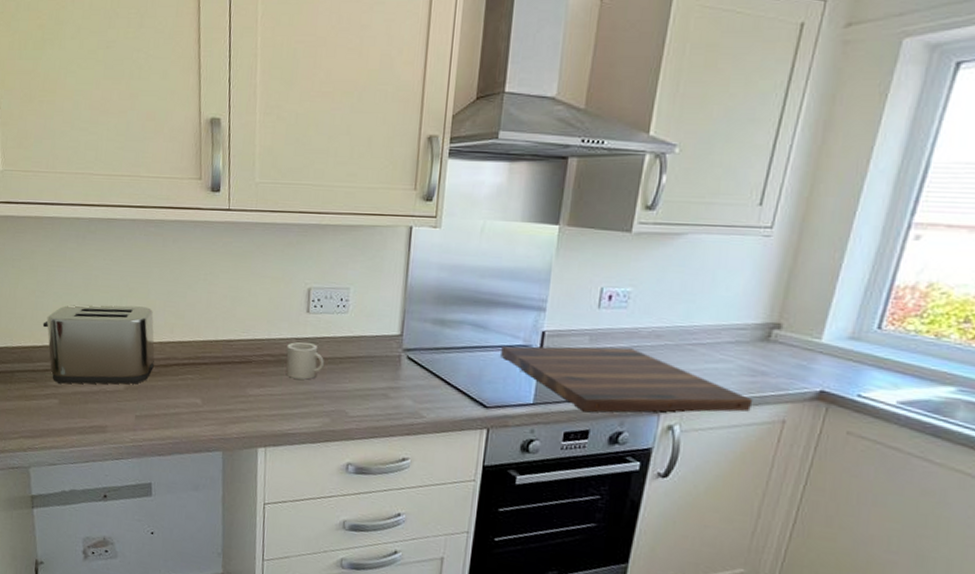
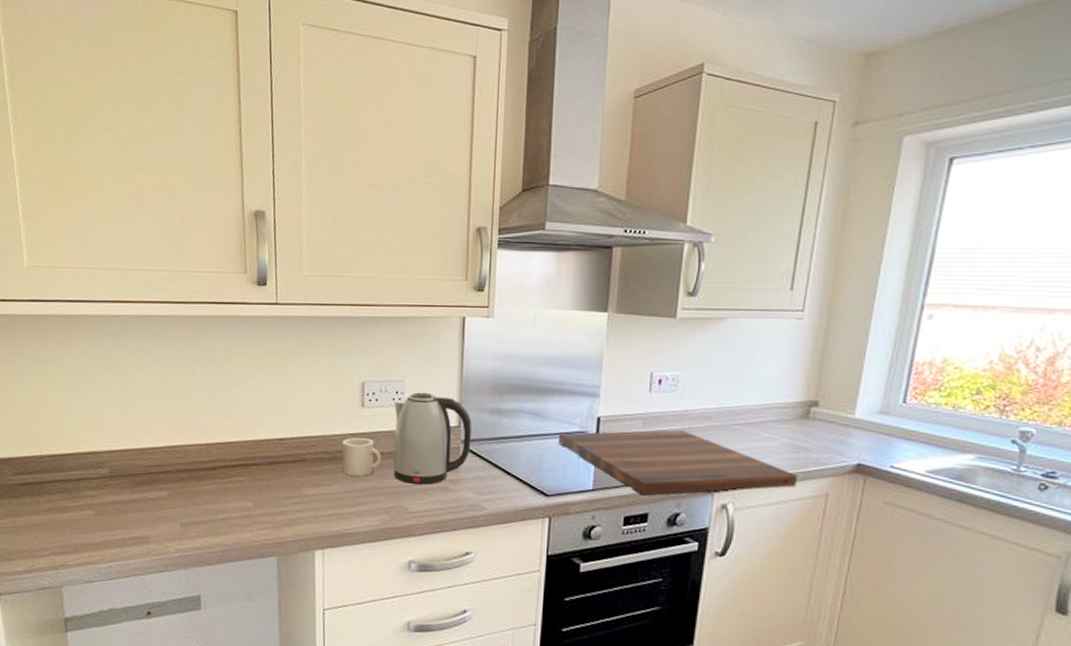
toaster: present [42,304,155,385] -> none [75,406,201,493]
kettle: none [335,300,414,391] -> present [393,392,472,485]

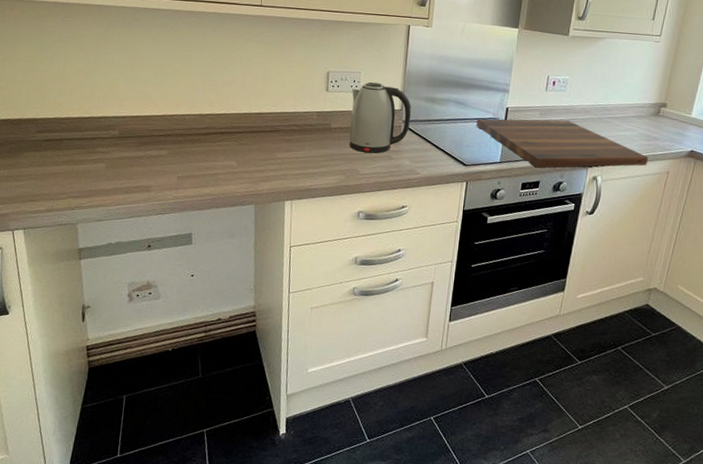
mug: present [341,437,383,476] -> none [308,114,341,145]

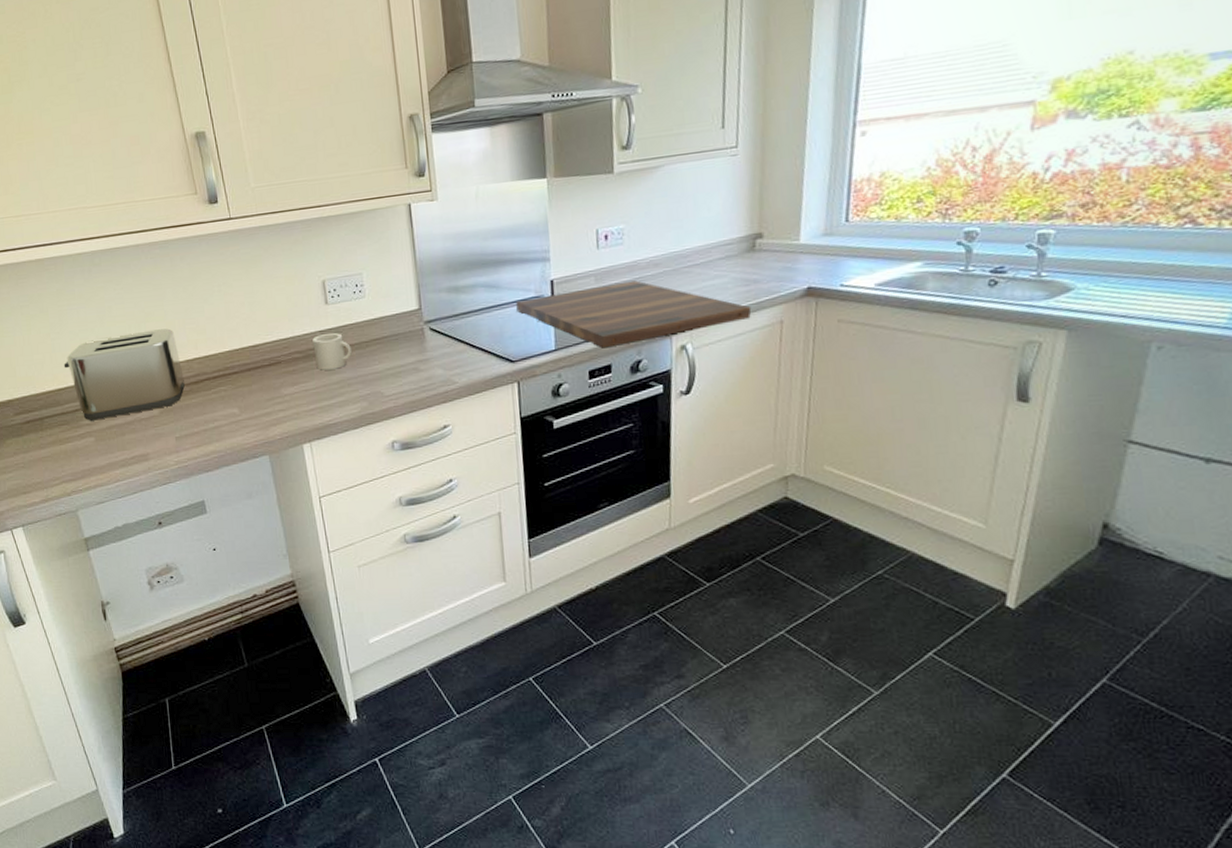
toaster: none [90,81,196,150] -> present [63,328,186,421]
mug: none [308,114,341,145] -> present [312,332,353,371]
kettle: present [349,82,411,153] -> none [356,281,434,370]

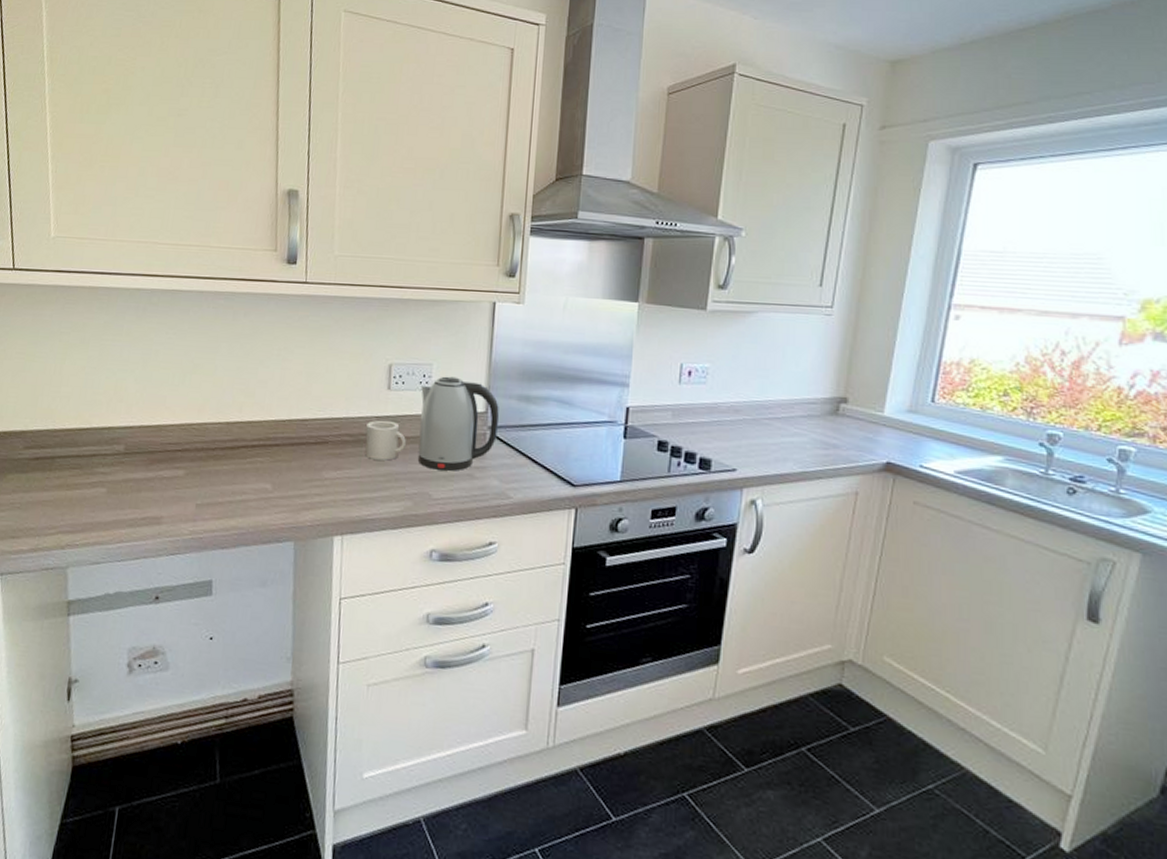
toaster: present [63,328,186,421] -> none [91,382,221,470]
kettle: none [356,281,434,370] -> present [417,376,499,471]
cutting board: present [516,280,752,348] -> none [587,422,828,489]

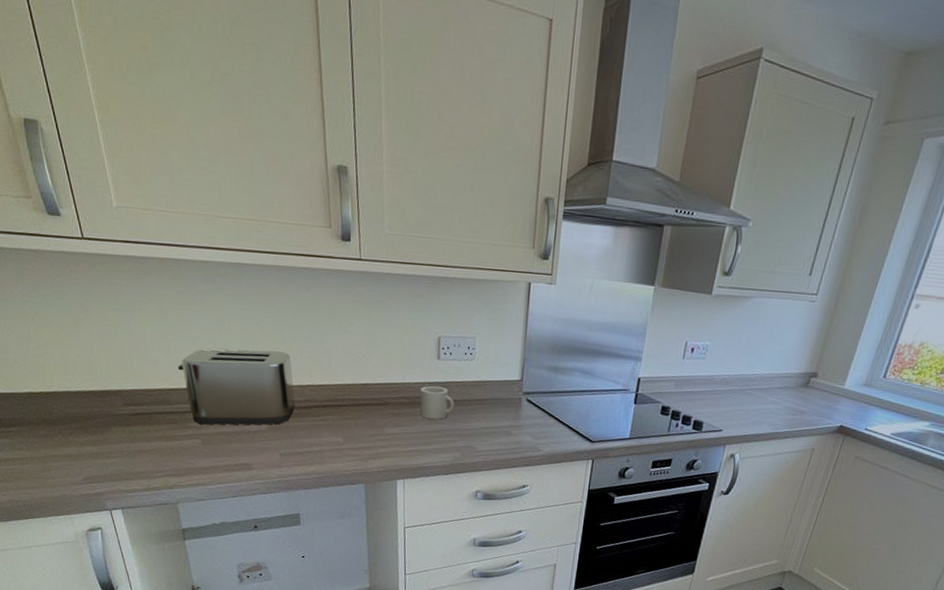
toaster: none [91,382,221,470] -> present [177,348,296,425]
kettle: present [417,376,499,471] -> none [464,348,533,429]

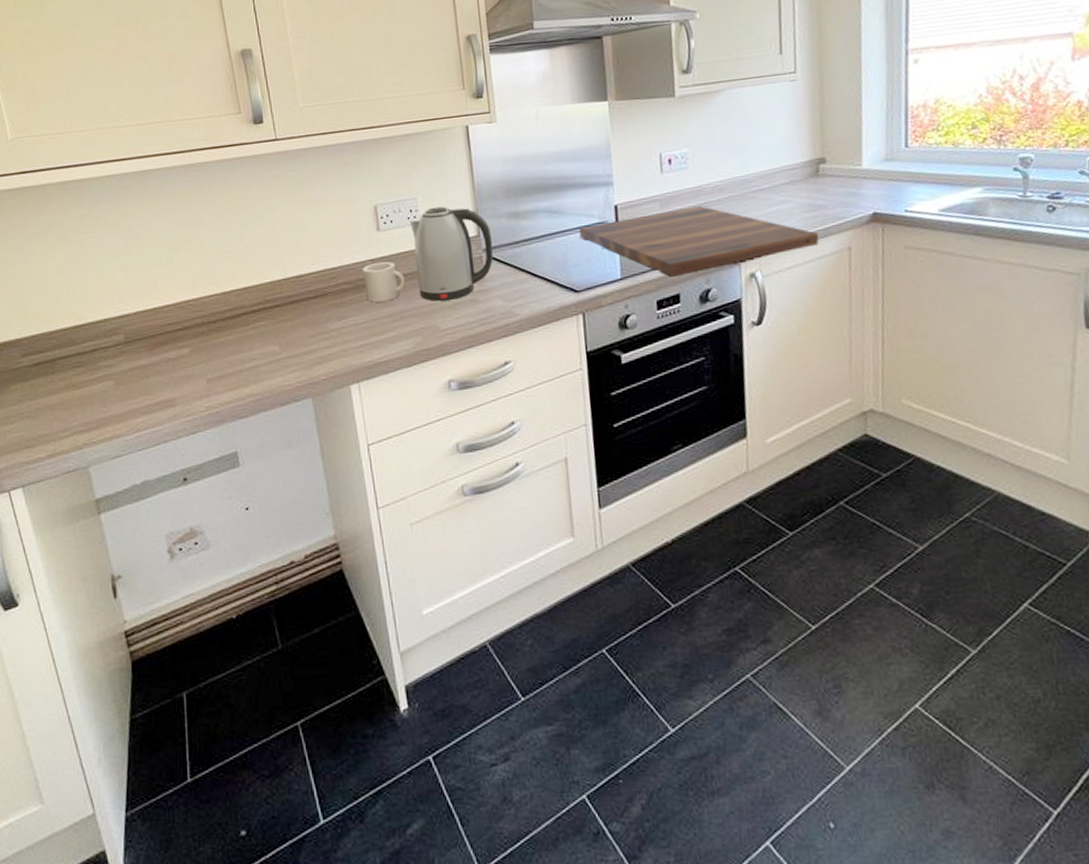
toaster: present [177,348,296,425] -> none [83,257,221,362]
kettle: none [464,348,533,429] -> present [410,206,494,301]
cutting board: none [604,390,793,445] -> present [579,206,819,277]

